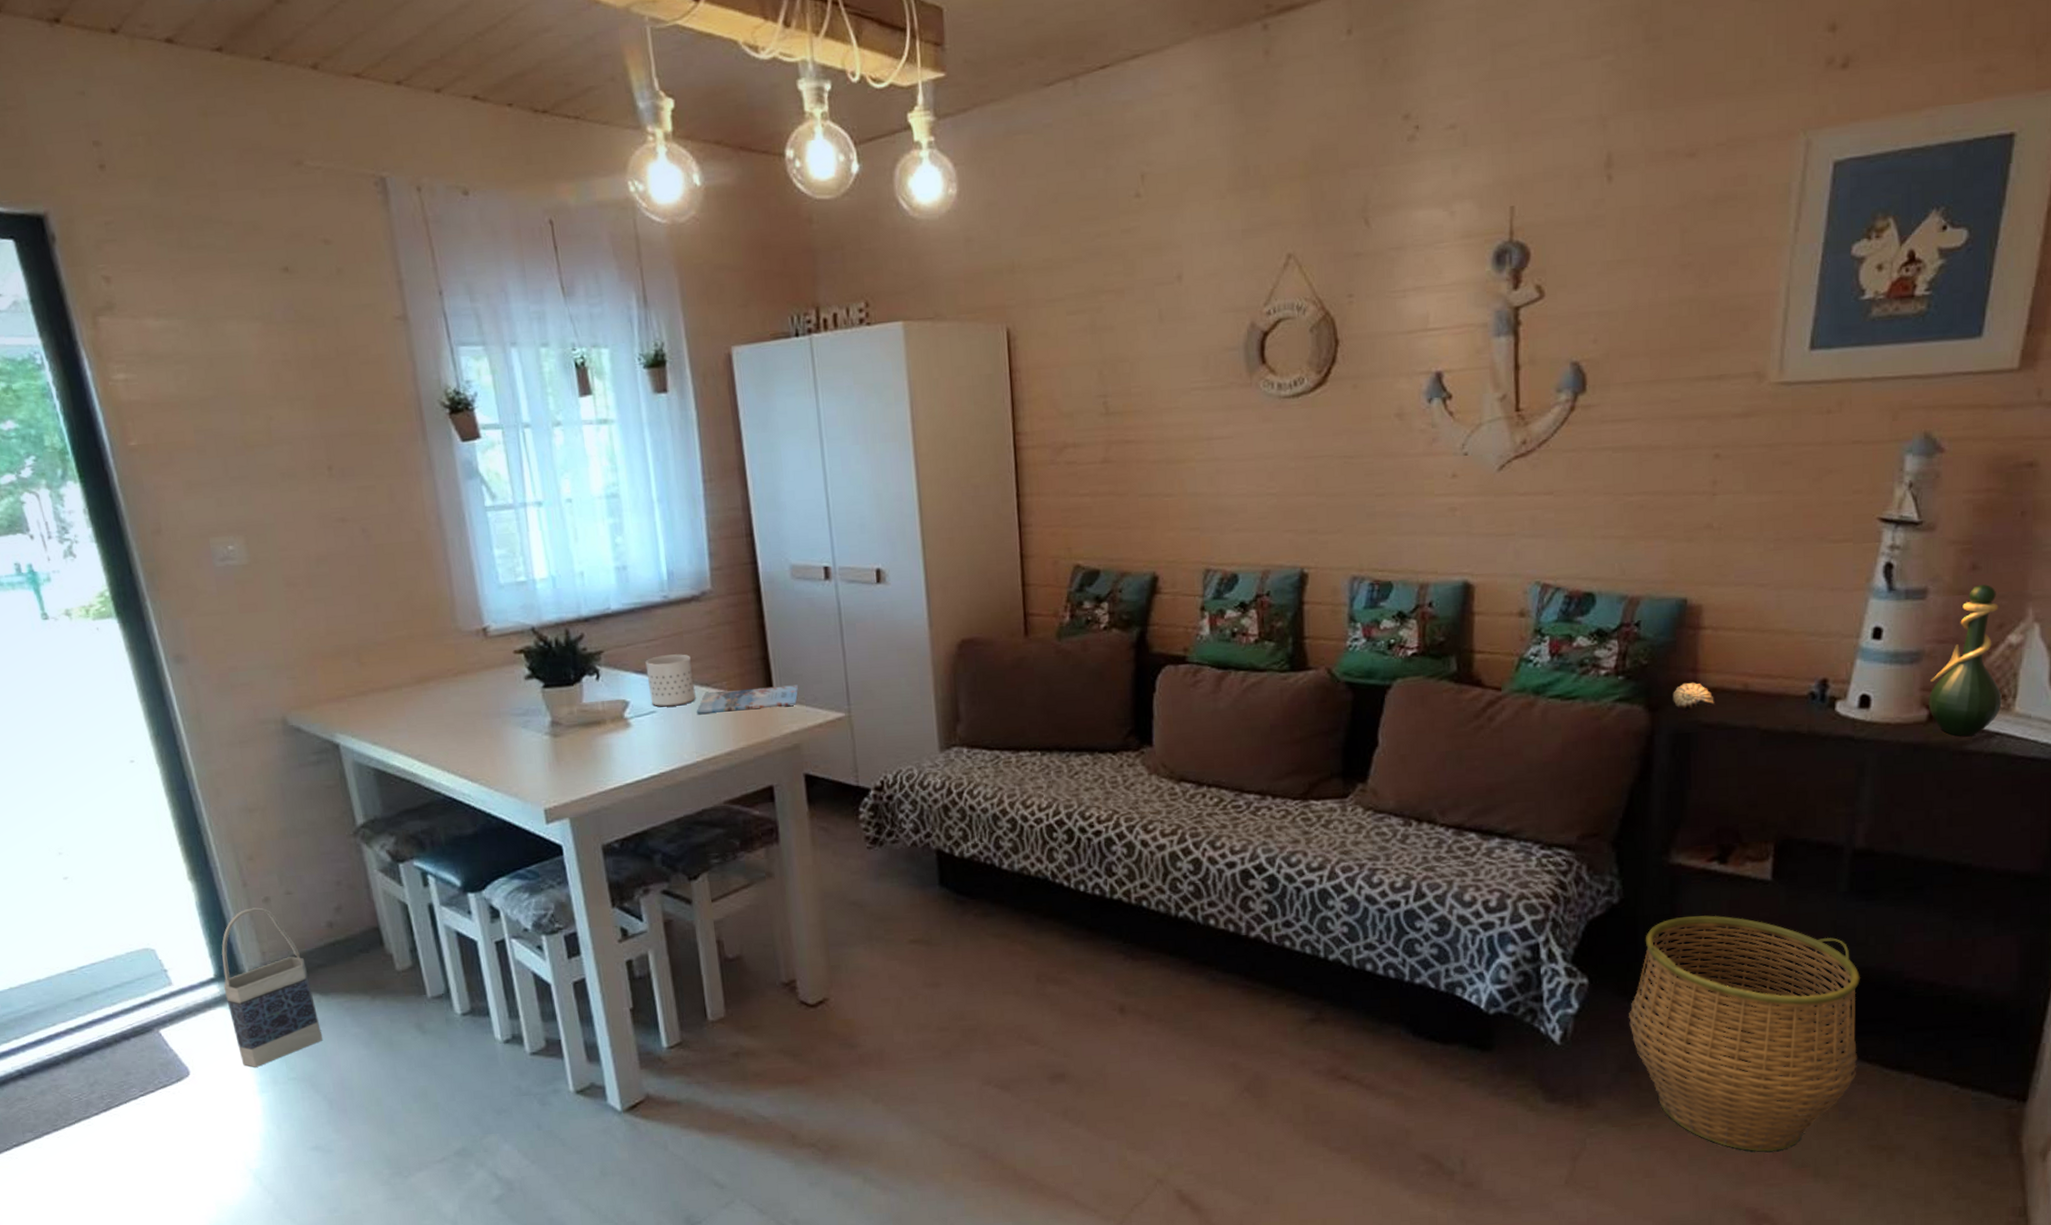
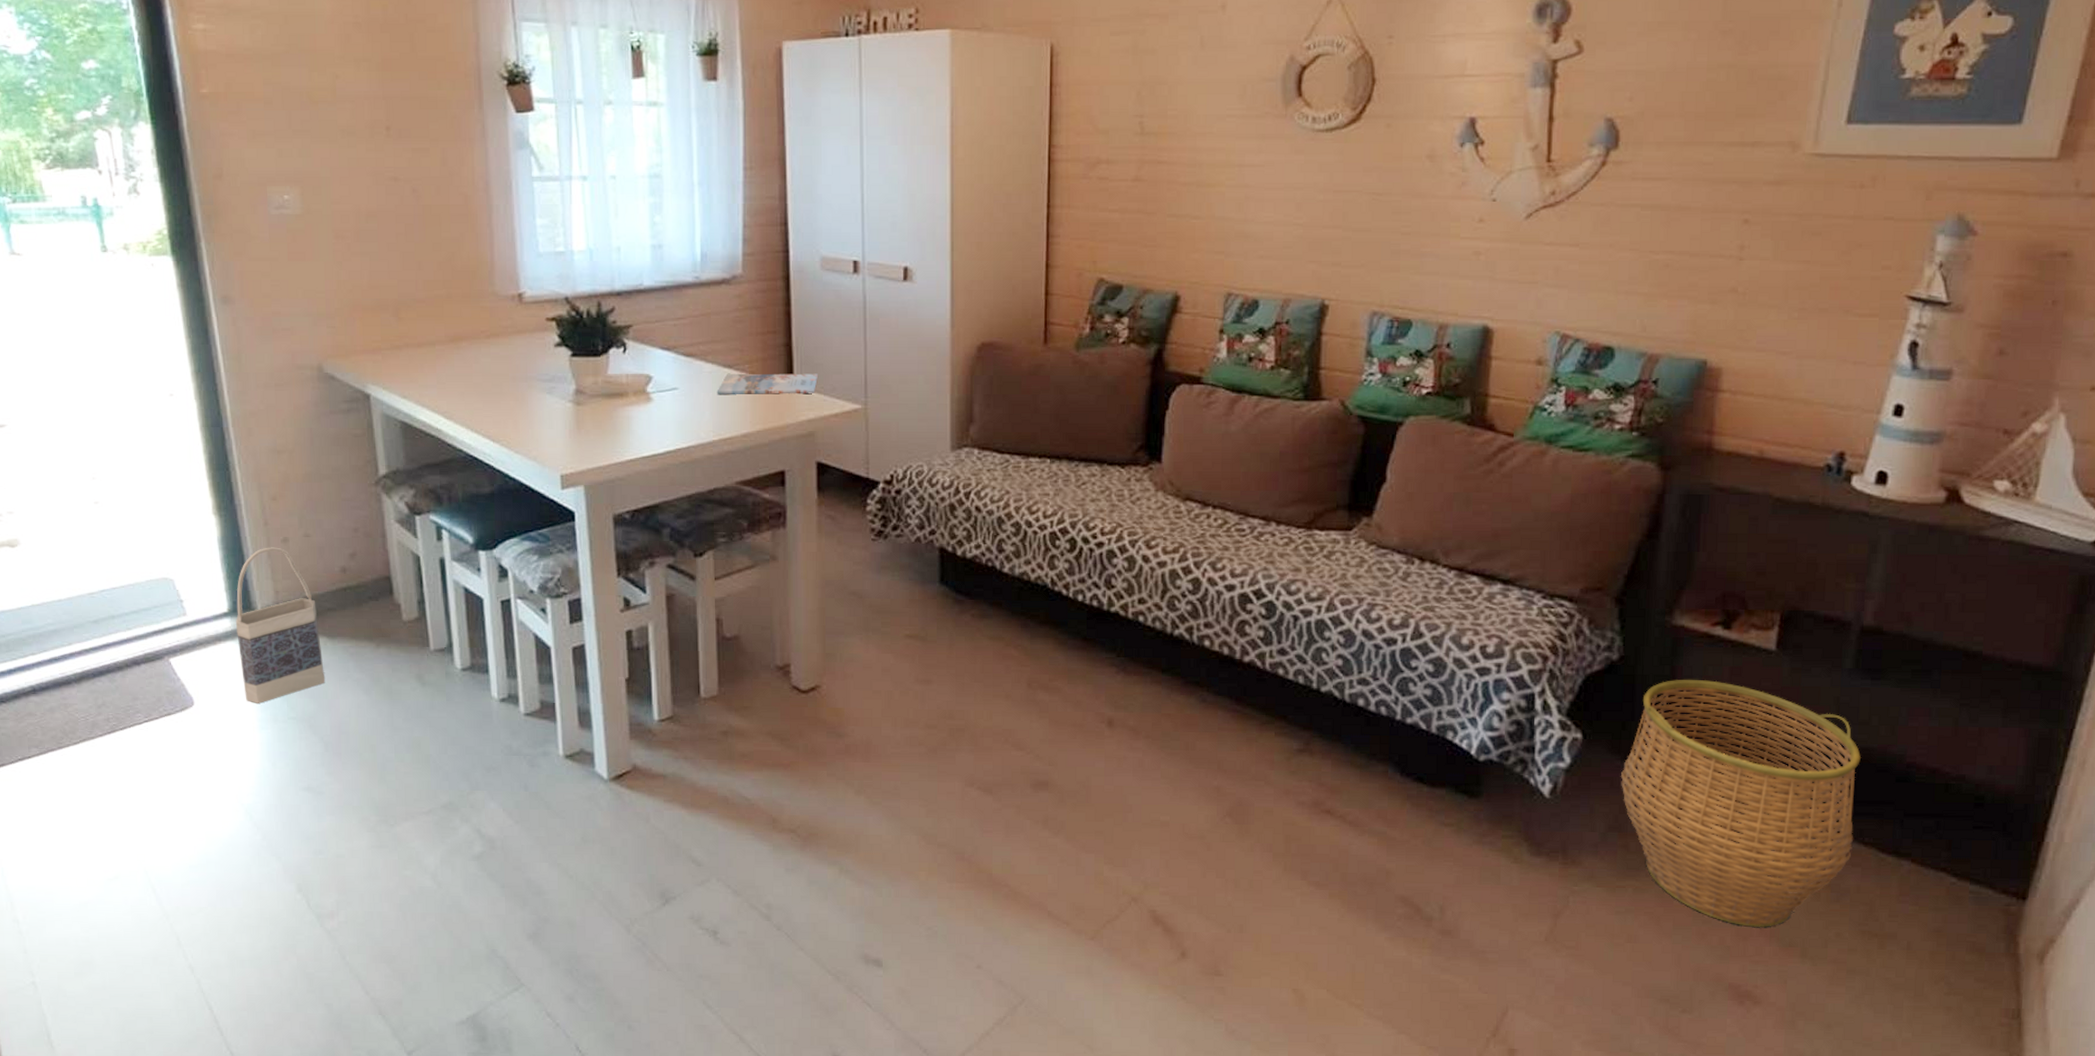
mug: present [645,654,696,707] -> none [672,334,718,385]
seashell: present [1673,682,1714,710] -> none [1686,444,1729,472]
decorative bottle: present [1928,584,2002,737] -> none [1946,371,2024,522]

